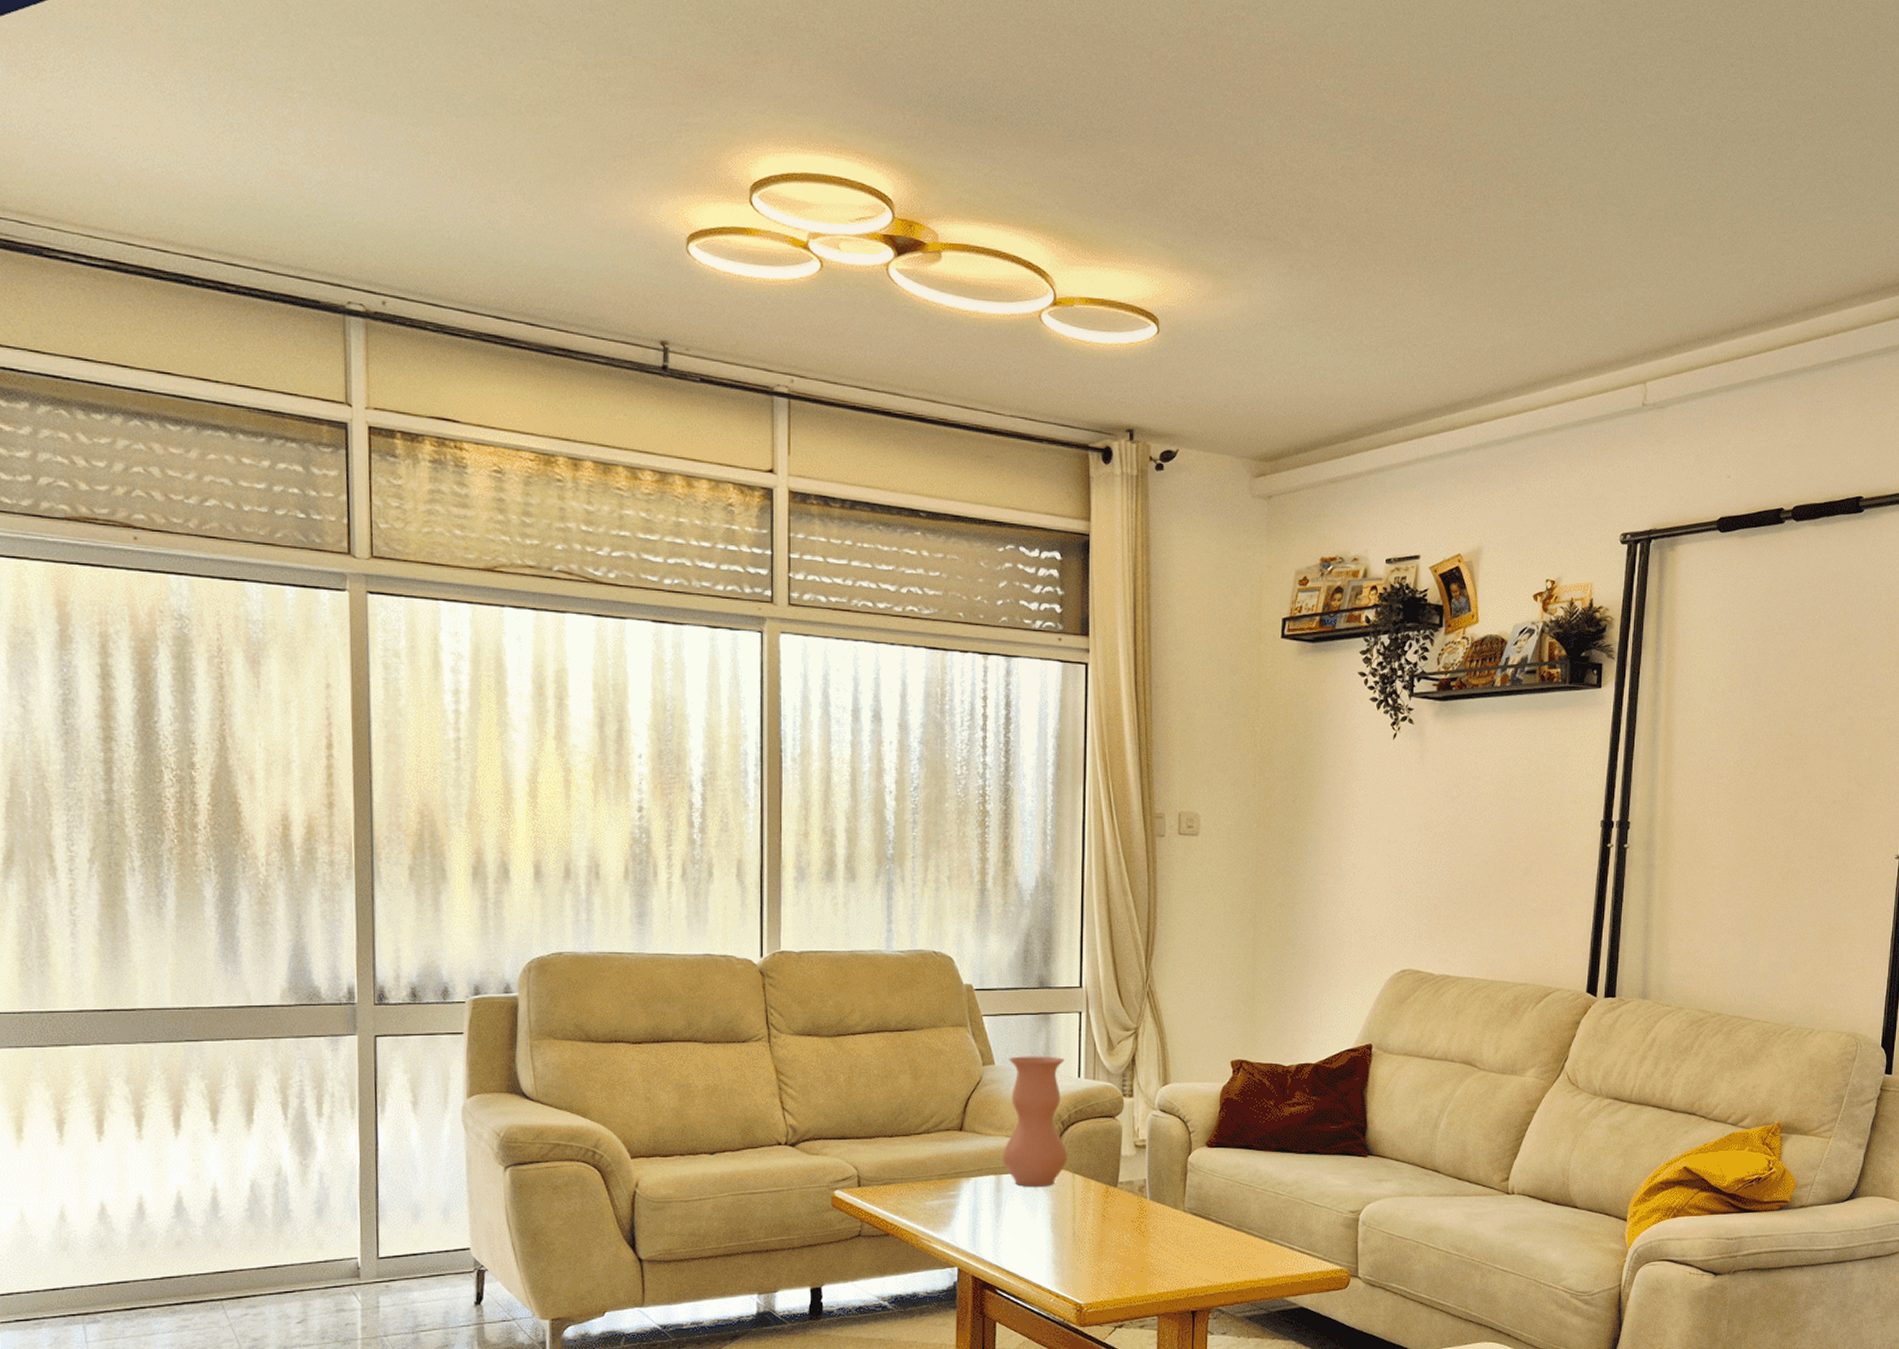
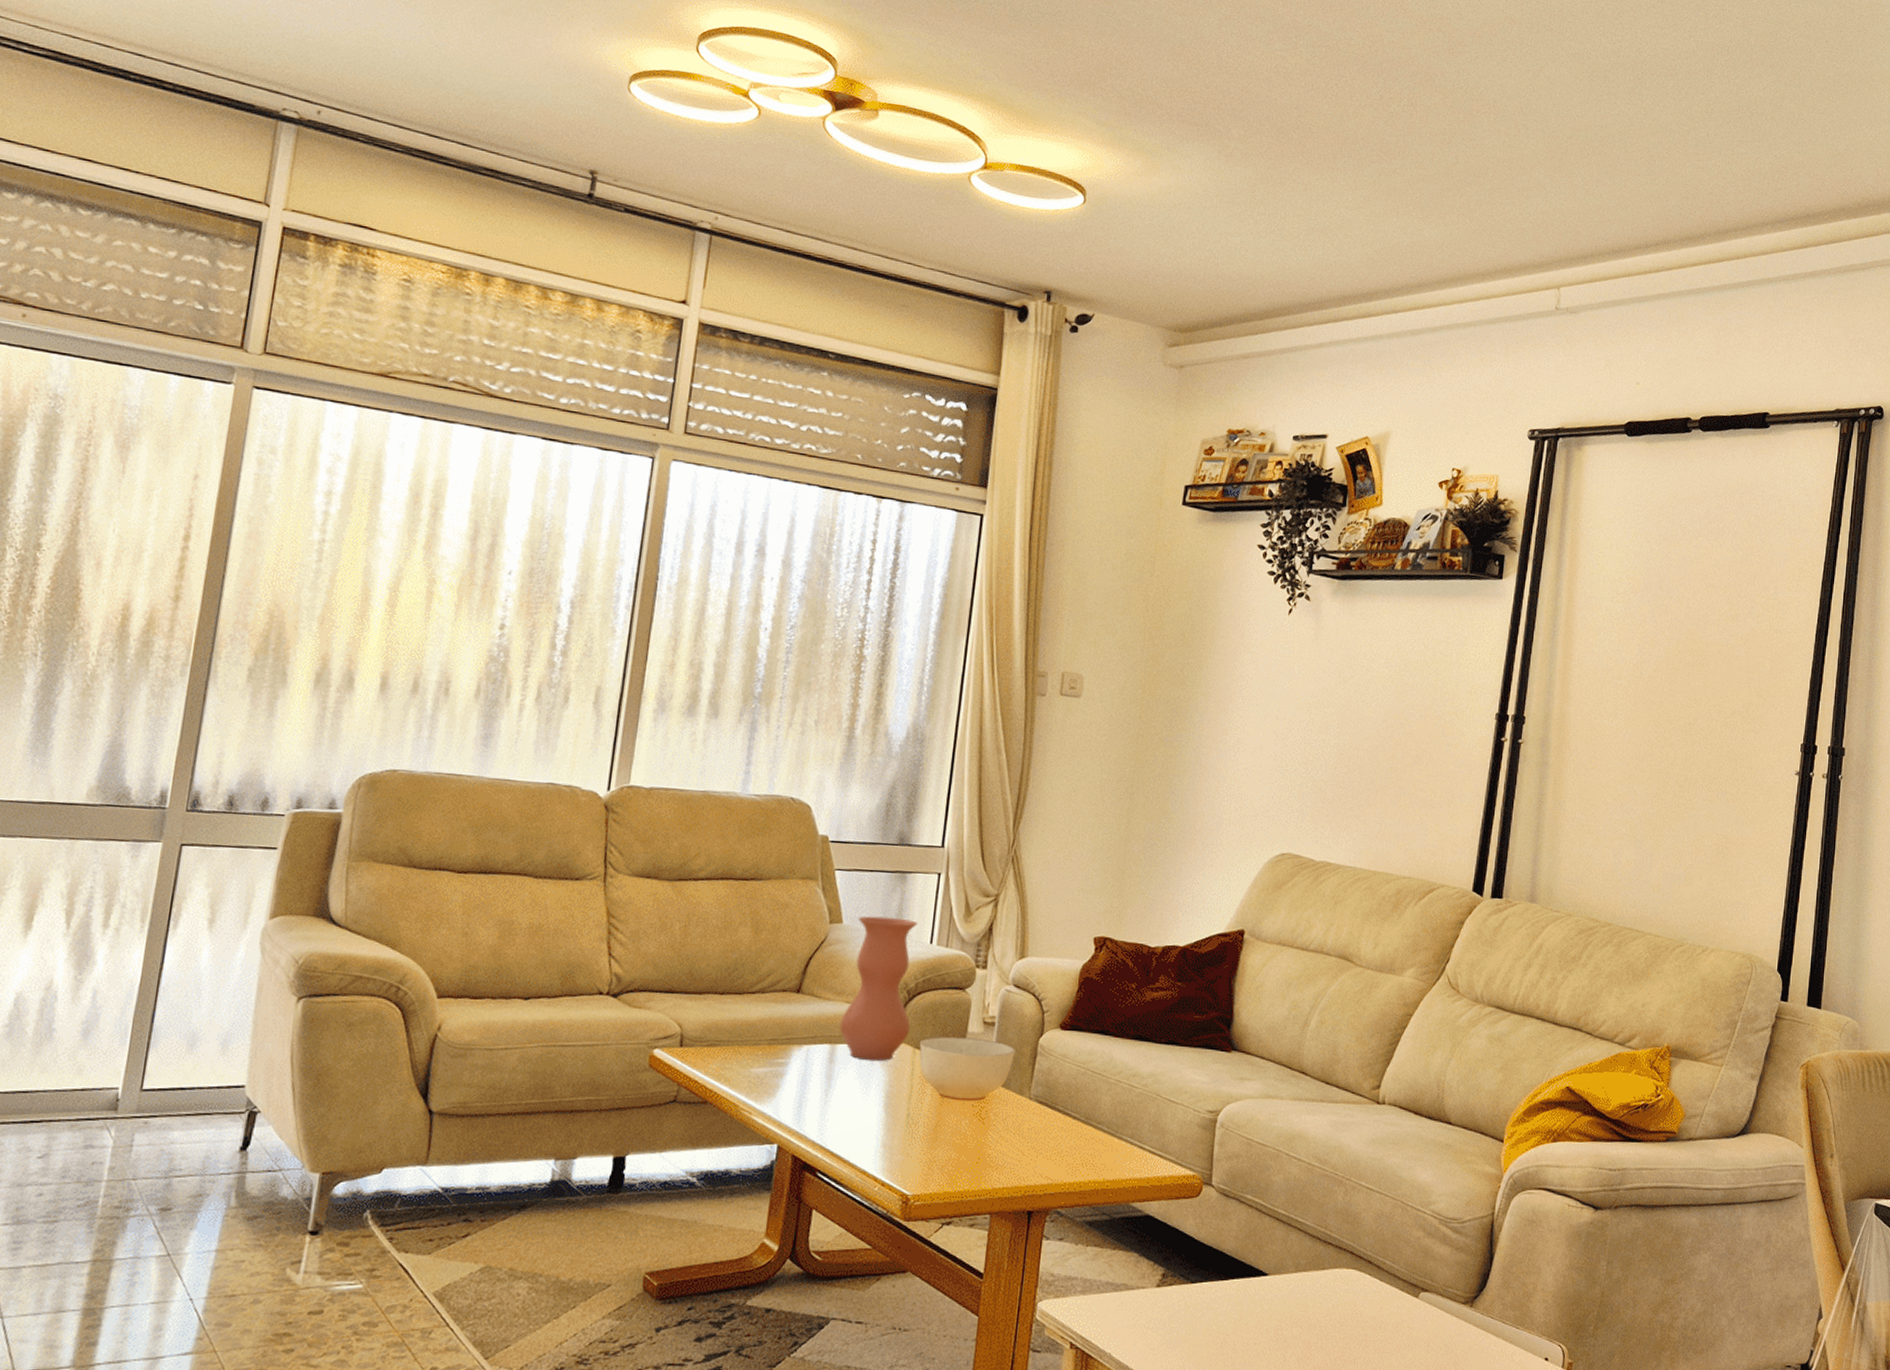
bowl: none [1077,1160,1168,1218] -> present [919,1036,1016,1102]

